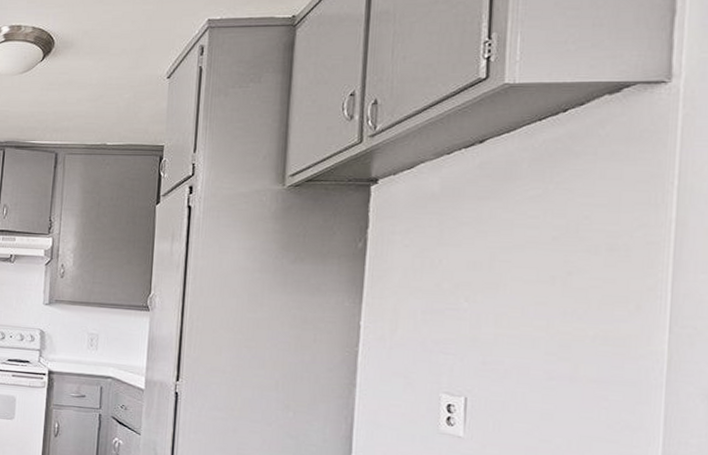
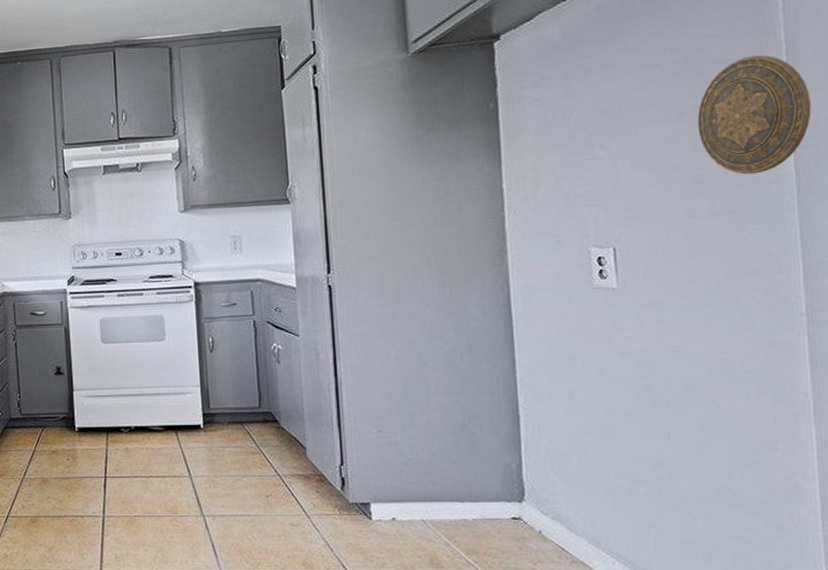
decorative plate: none [569,230,695,347] -> present [697,55,812,175]

